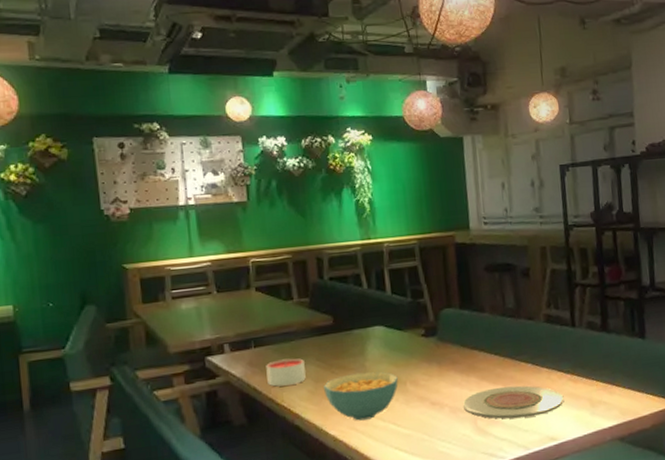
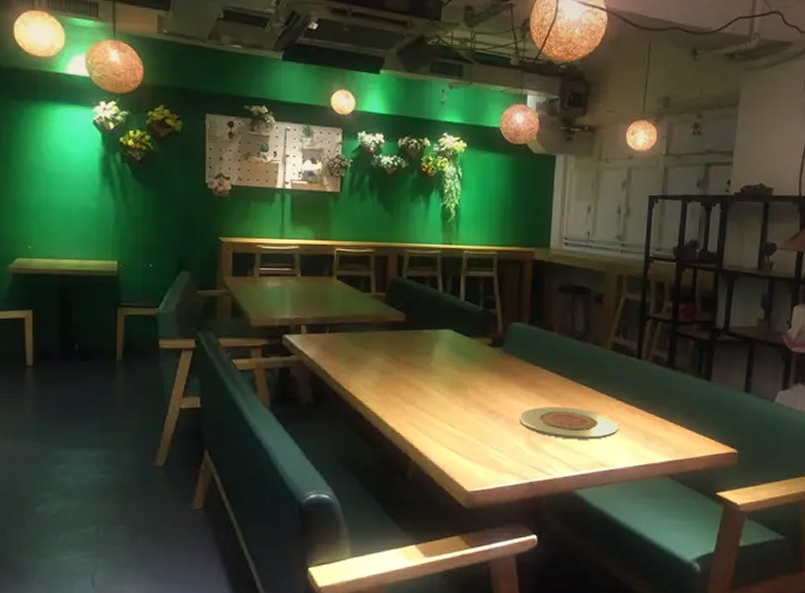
candle: present [266,358,306,387] -> none [337,347,374,373]
cereal bowl: present [324,371,398,421] -> none [389,371,460,417]

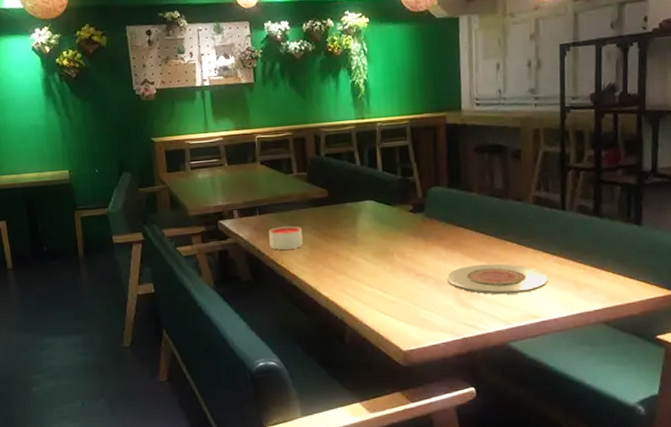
candle: none [337,347,374,373] -> present [268,225,303,250]

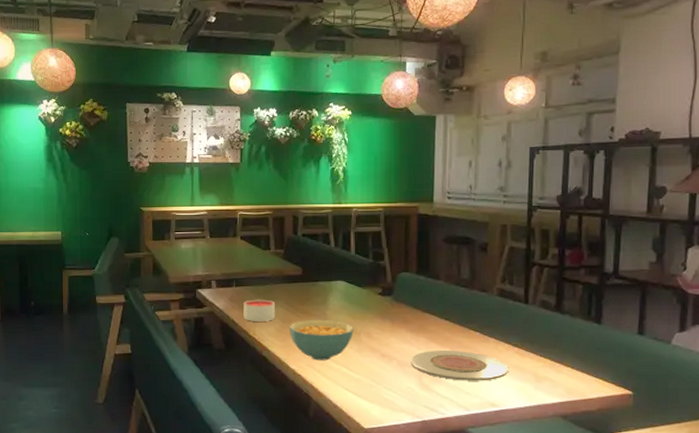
cereal bowl: none [318,242,386,285] -> present [289,319,354,361]

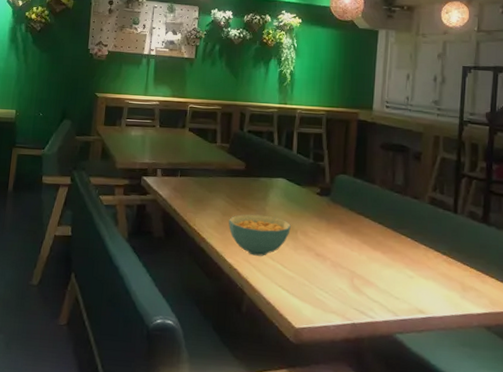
candle: present [243,299,275,321] -> none [185,190,217,213]
plate: present [411,349,509,381] -> none [344,253,437,287]

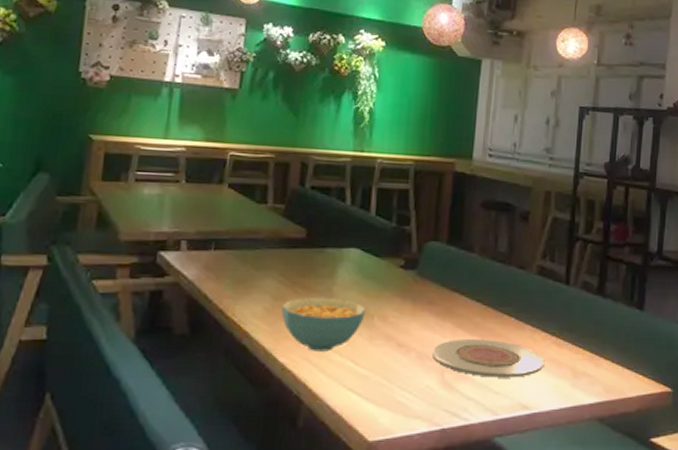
plate: none [344,253,437,287] -> present [432,338,545,378]

